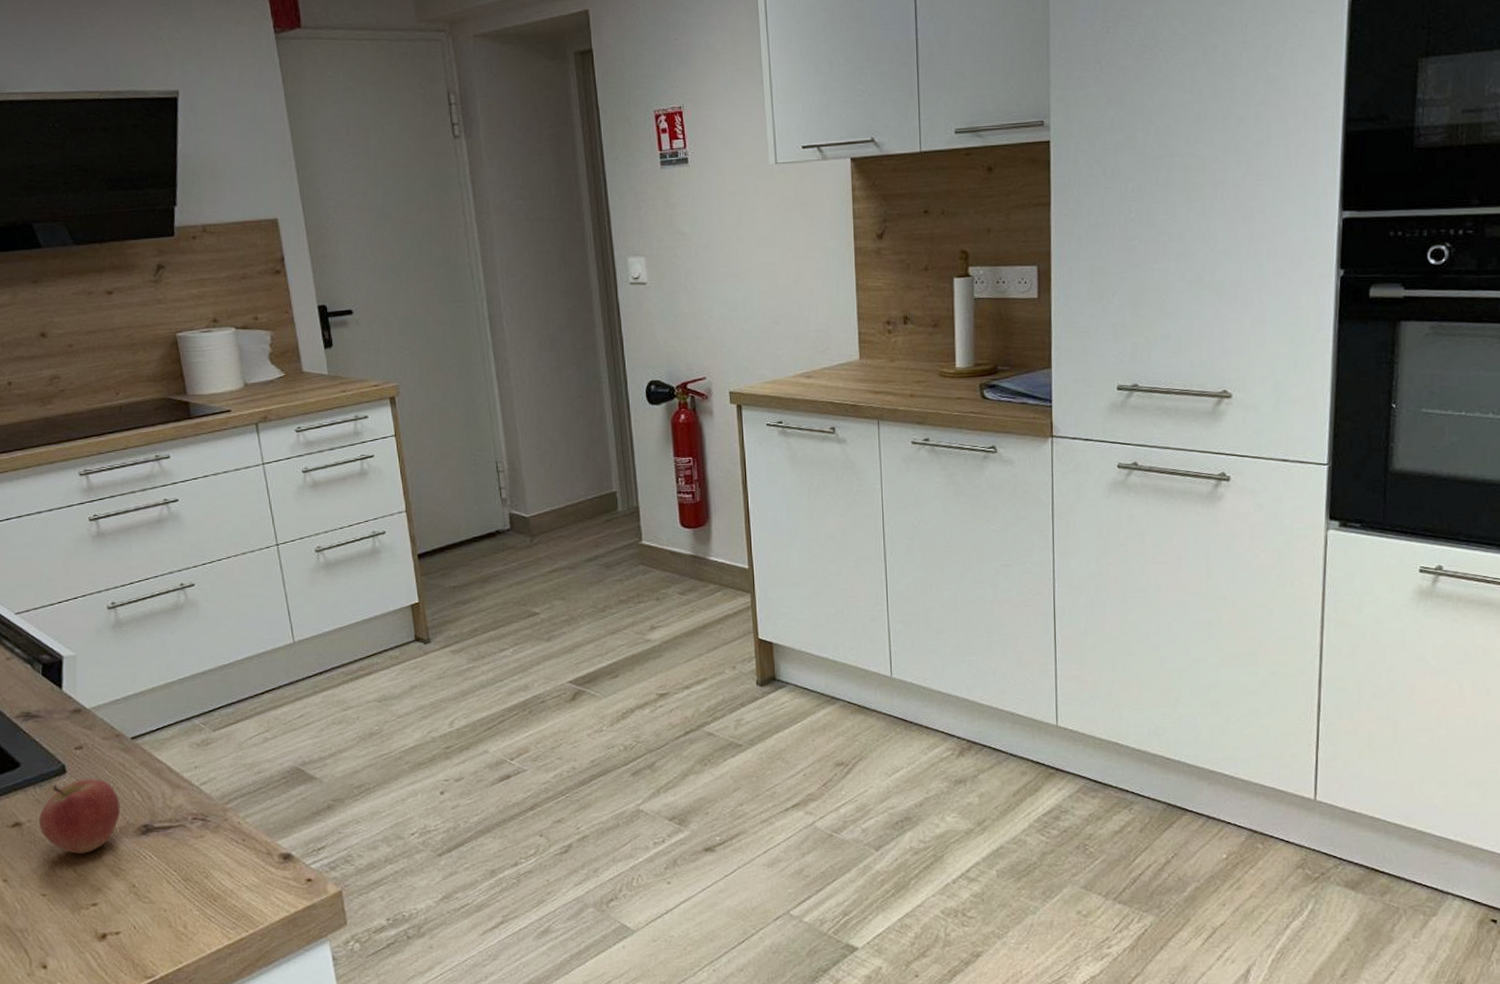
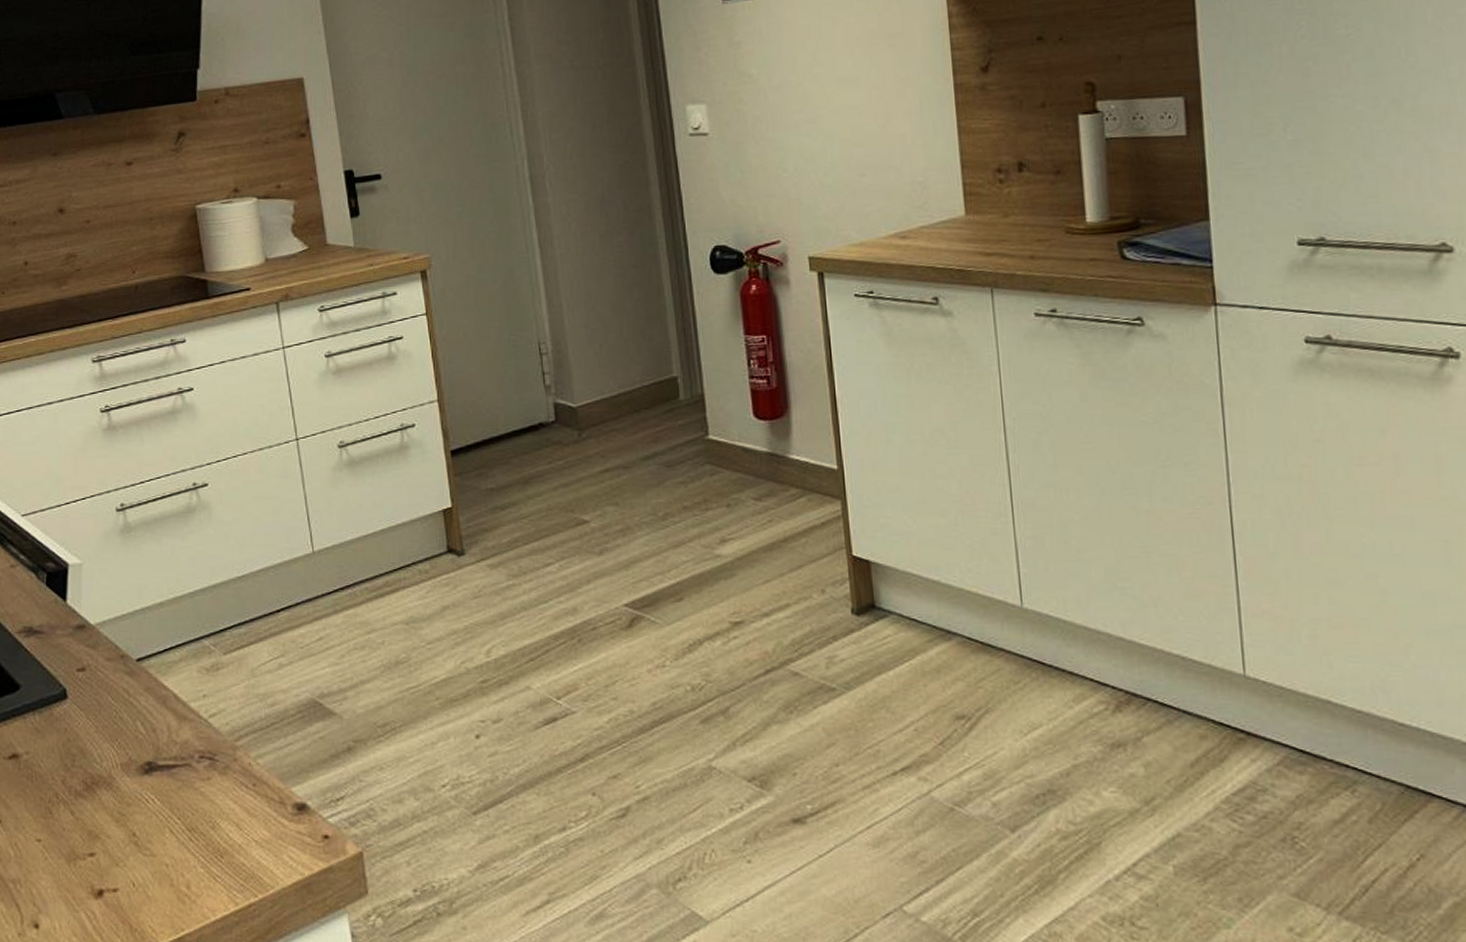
apple: present [38,779,121,855] -> none [36,706,123,795]

